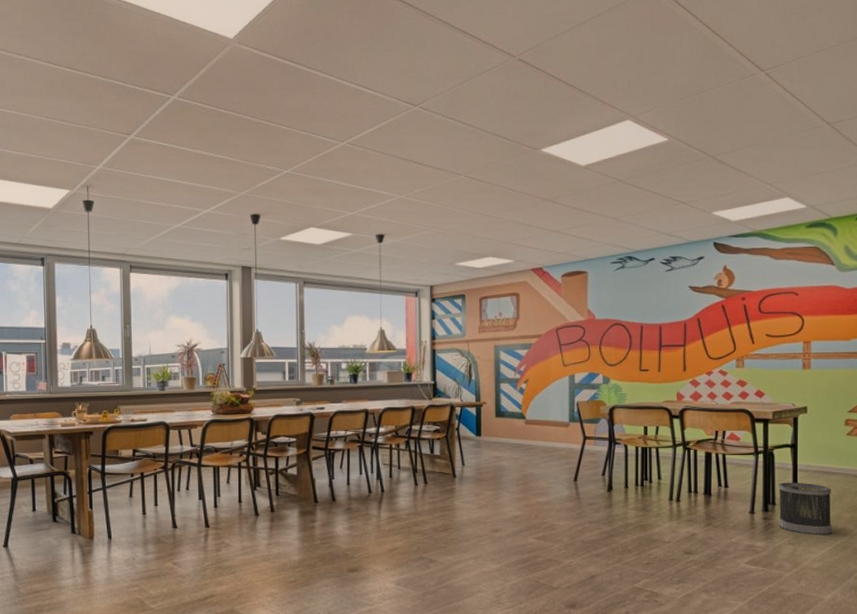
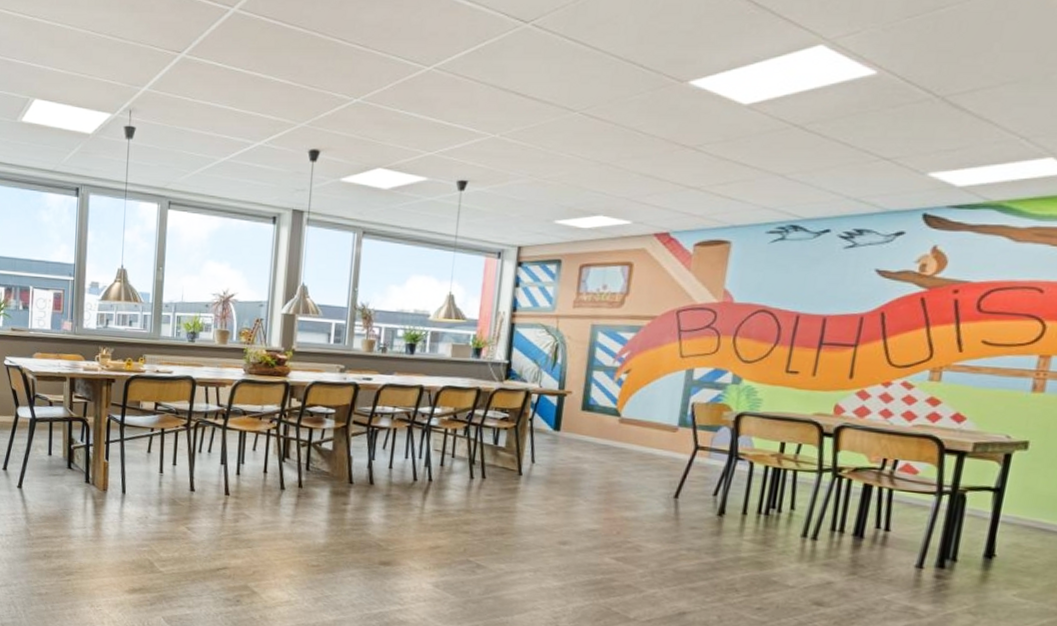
wastebasket: present [778,482,833,536] -> none [956,534,1047,610]

